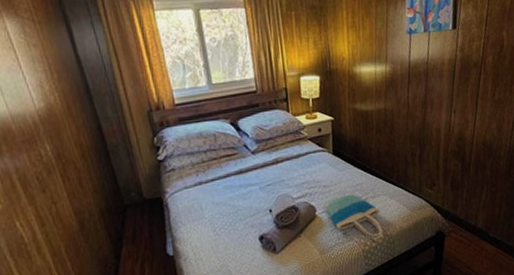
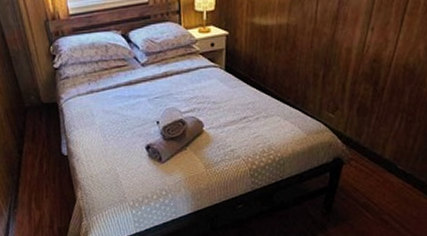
tote bag: present [324,193,383,240] -> none [213,112,273,159]

